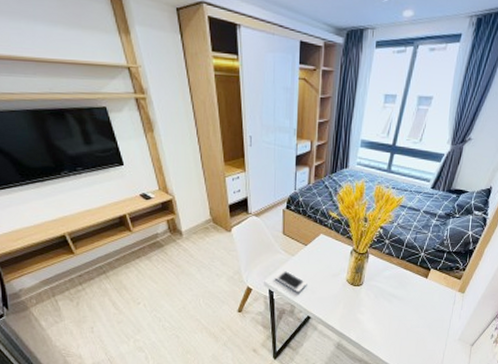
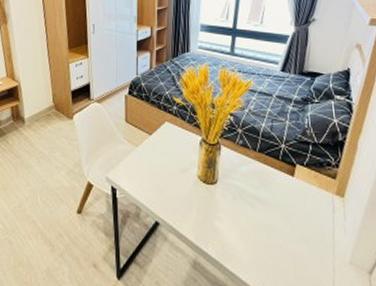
cell phone: present [275,270,307,293] -> none [118,163,154,191]

